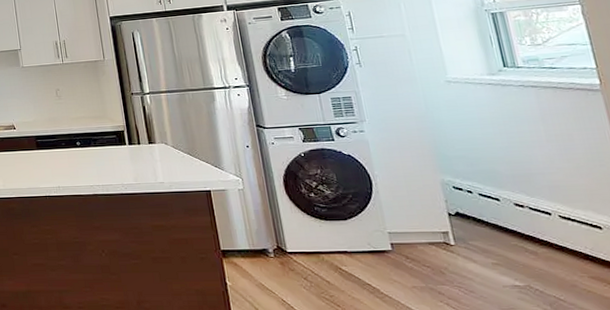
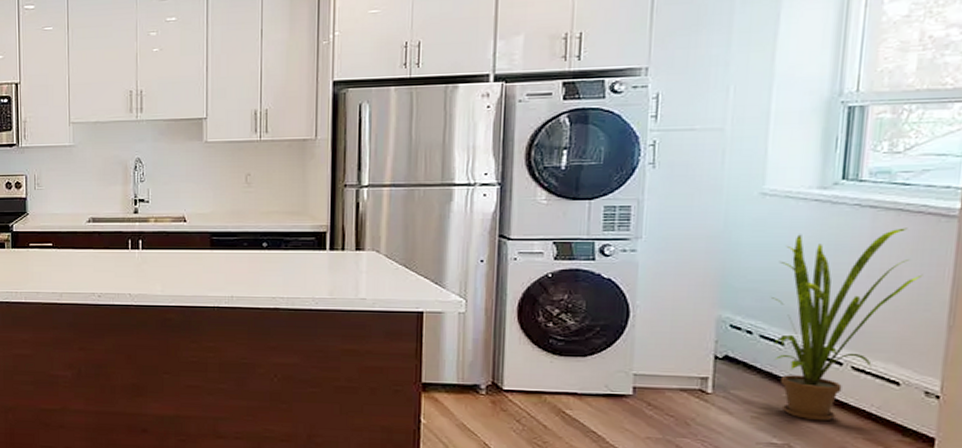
house plant: none [475,101,590,264] -> present [772,228,923,422]

